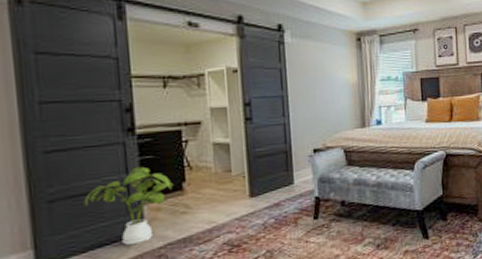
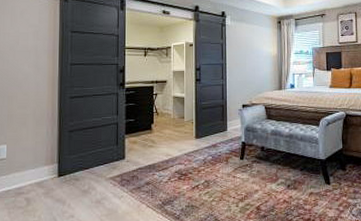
house plant: present [84,166,173,245] -> none [90,111,146,166]

